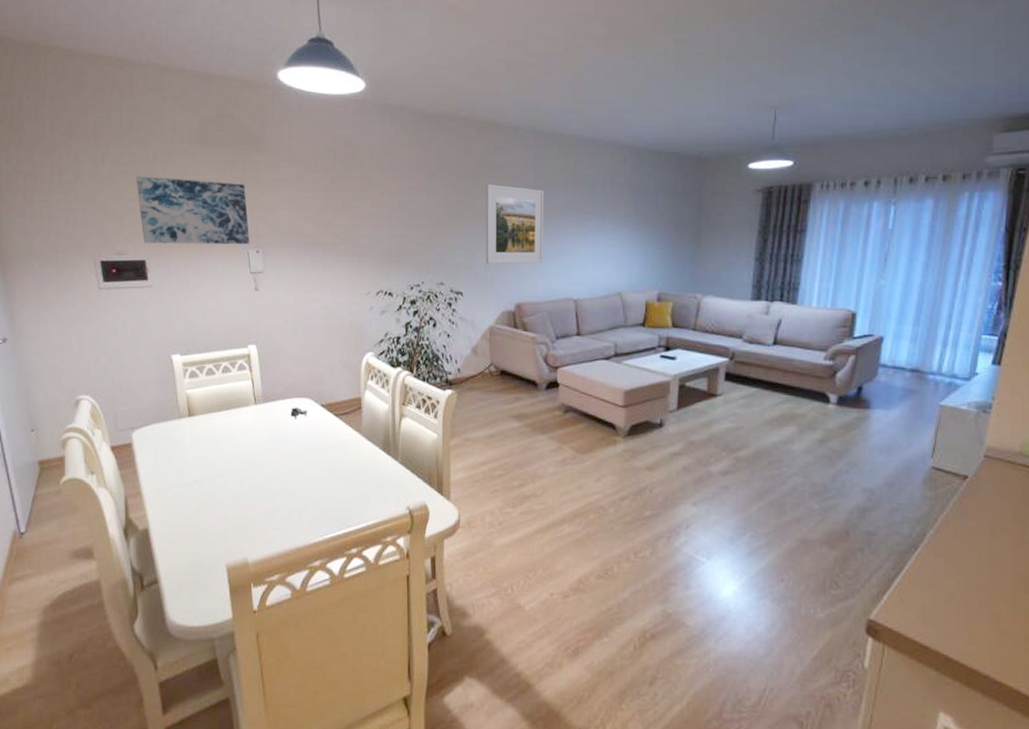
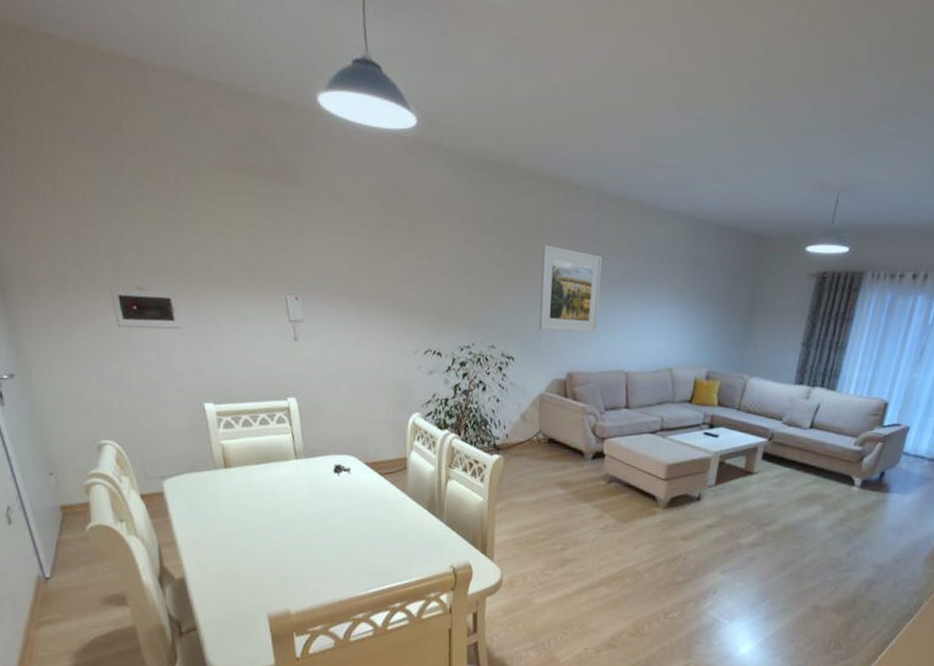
wall art: present [136,176,249,245] -> none [156,202,287,290]

